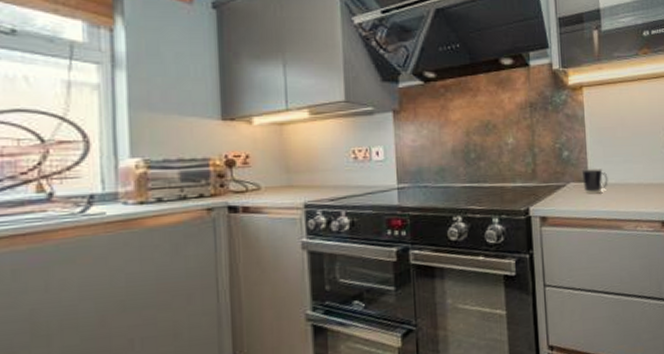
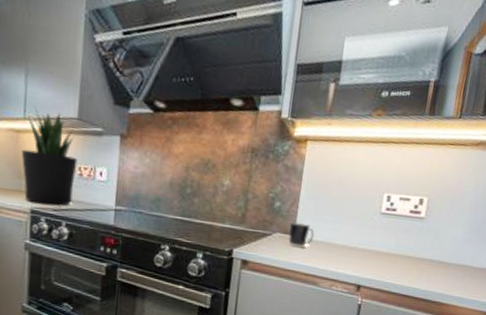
planter: none [286,96,350,197] -> present [21,107,78,206]

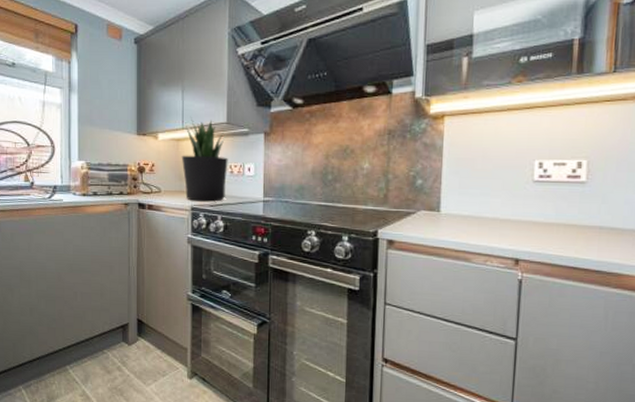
mug: present [288,221,314,248] -> none [433,198,461,224]

